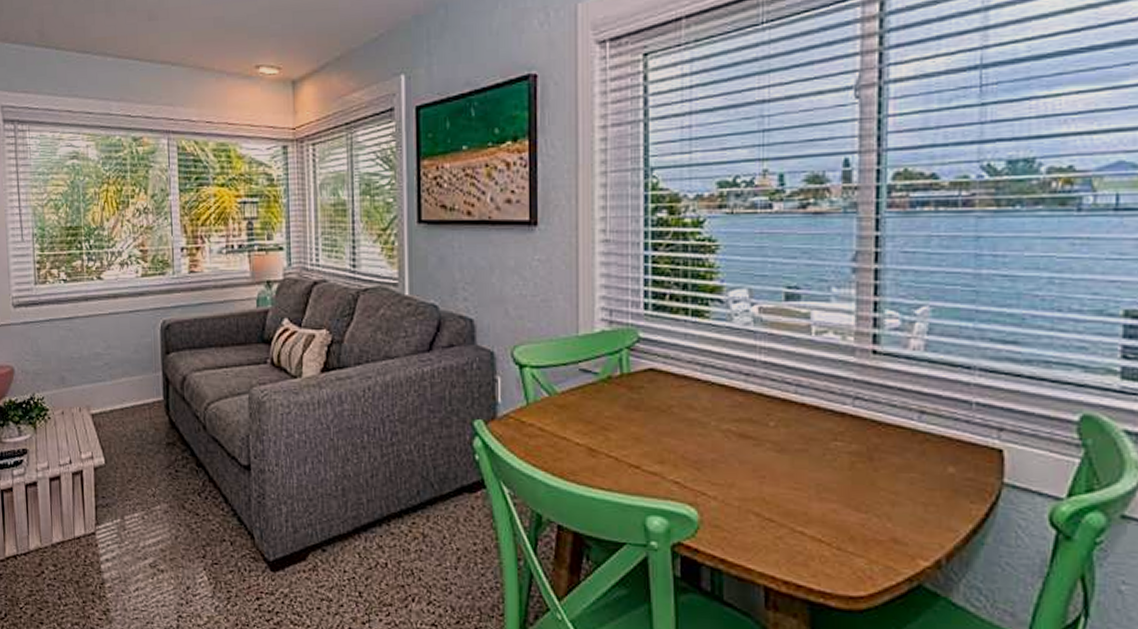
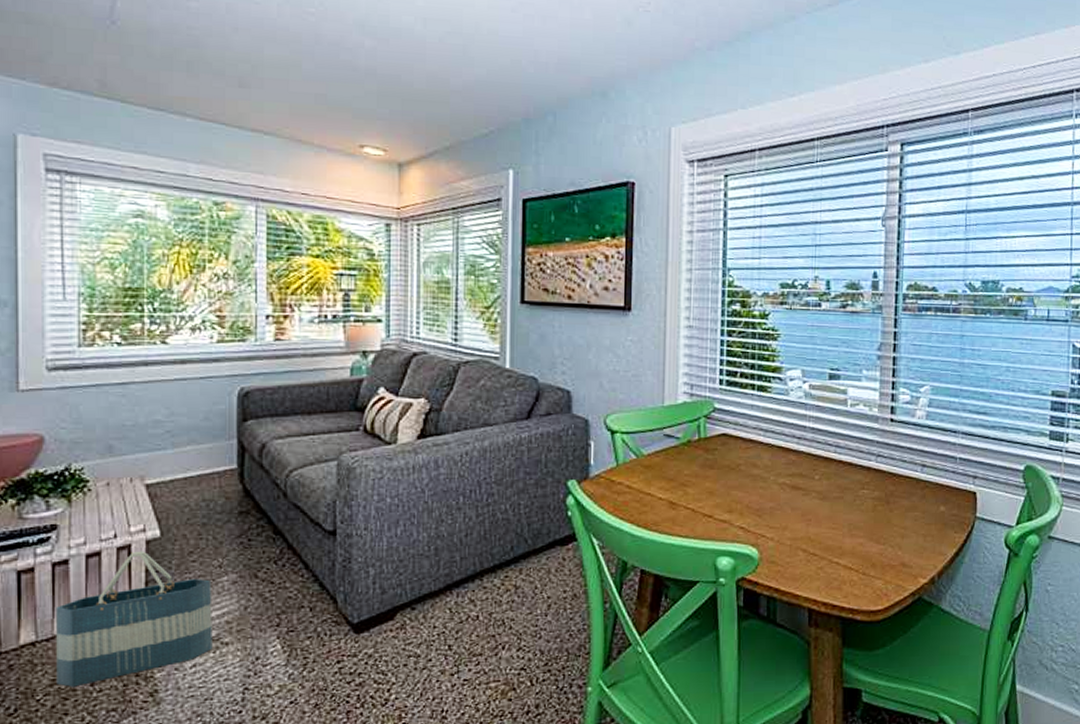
tote bag: none [30,476,151,599] -> present [56,551,212,687]

